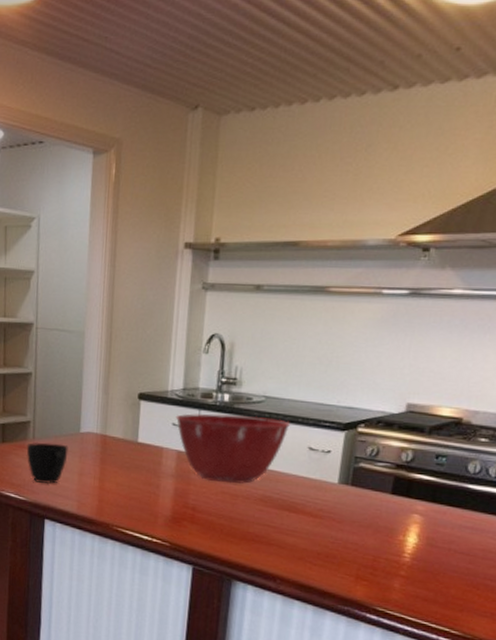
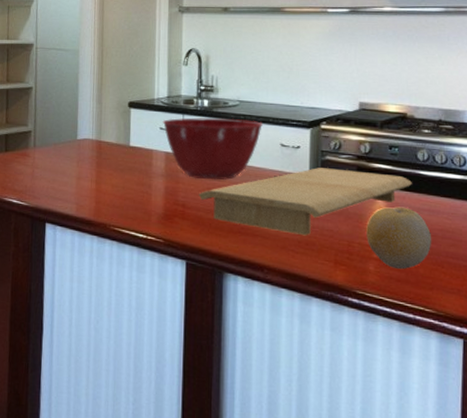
cup: present [26,442,69,485] -> none [27,149,67,189]
cutting board: none [210,475,458,548] -> present [198,168,413,236]
fruit: none [395,522,471,589] -> present [366,207,432,270]

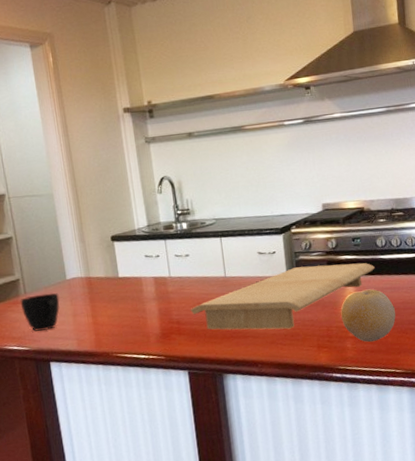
cup: none [27,149,67,189] -> present [20,293,60,332]
mixing bowl: present [162,118,264,180] -> none [146,234,240,297]

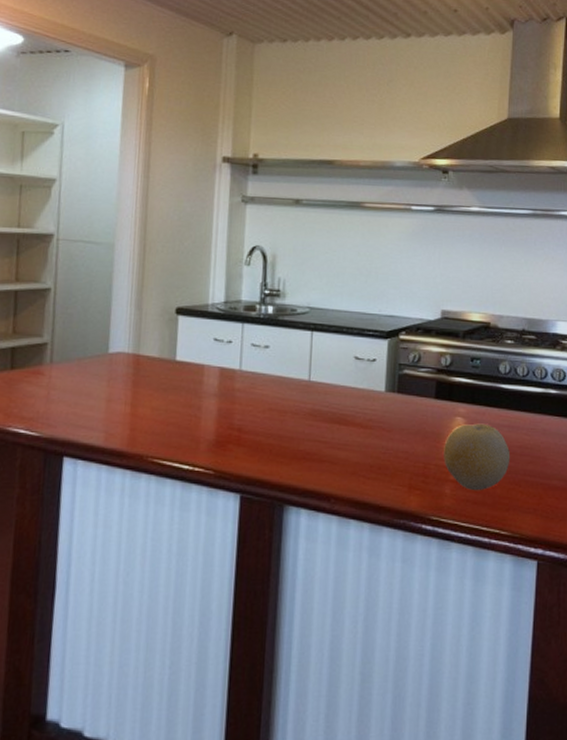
cup: present [20,293,60,332] -> none [41,366,94,415]
cutting board: present [190,263,376,330] -> none [257,383,494,459]

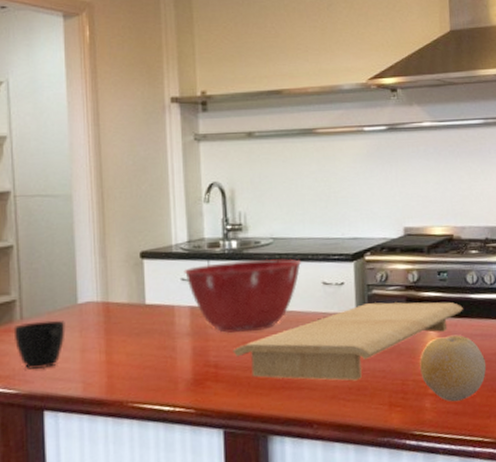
cup: none [41,366,94,415] -> present [13,320,66,370]
mixing bowl: none [217,327,336,399] -> present [183,258,302,333]
cutting board: none [257,383,494,459] -> present [232,302,464,381]

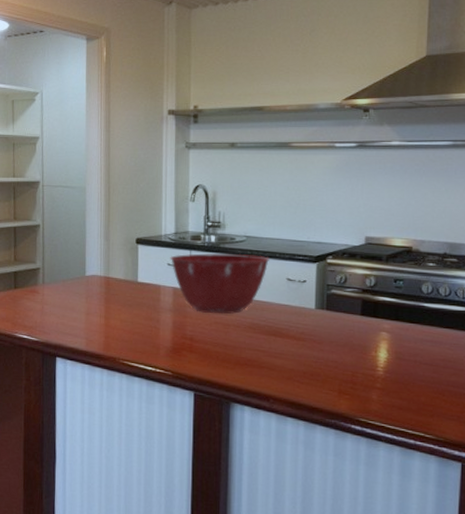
cup: present [13,320,66,370] -> none [37,286,76,325]
cutting board: present [232,302,464,381] -> none [206,301,417,367]
fruit: present [420,335,487,402] -> none [370,338,434,398]

